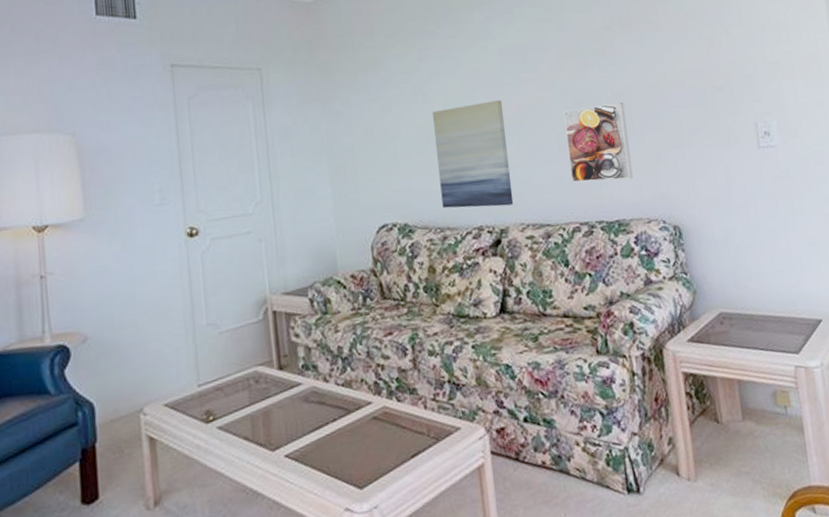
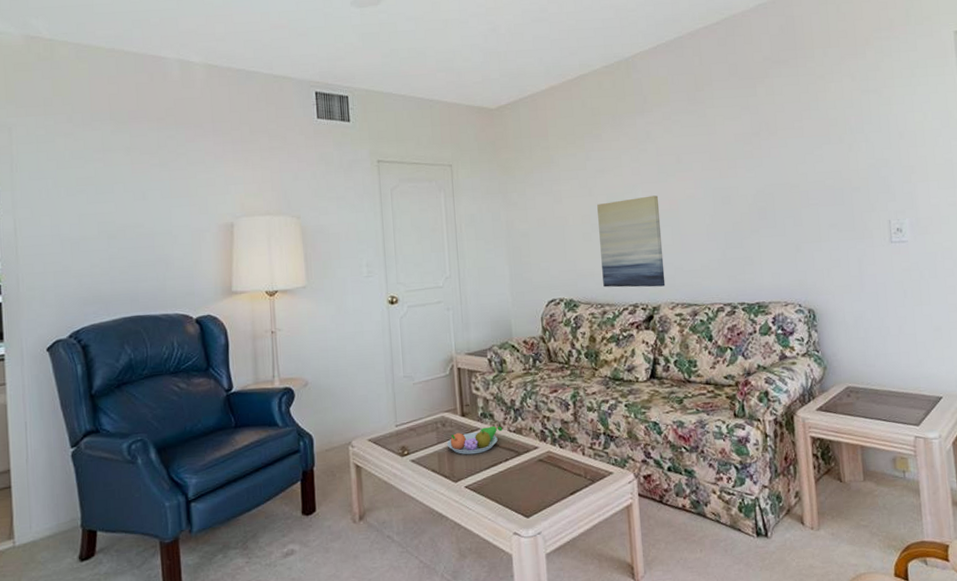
fruit bowl: none [261,379,329,417] -> present [447,425,503,455]
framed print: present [563,102,633,183] -> none [712,199,773,269]

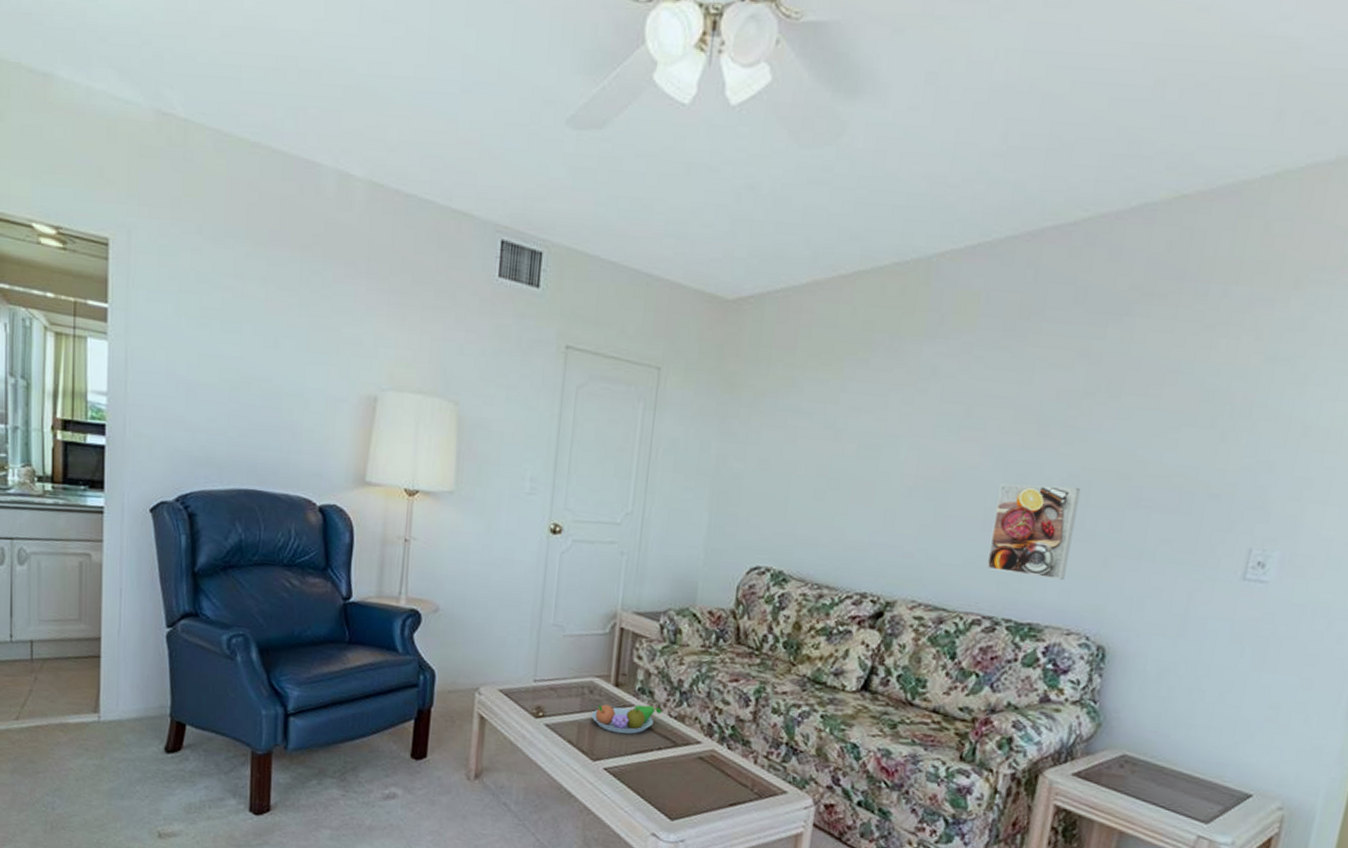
wall art: present [597,195,666,288] -> none [826,453,929,578]
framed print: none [712,199,773,269] -> present [986,484,1081,581]

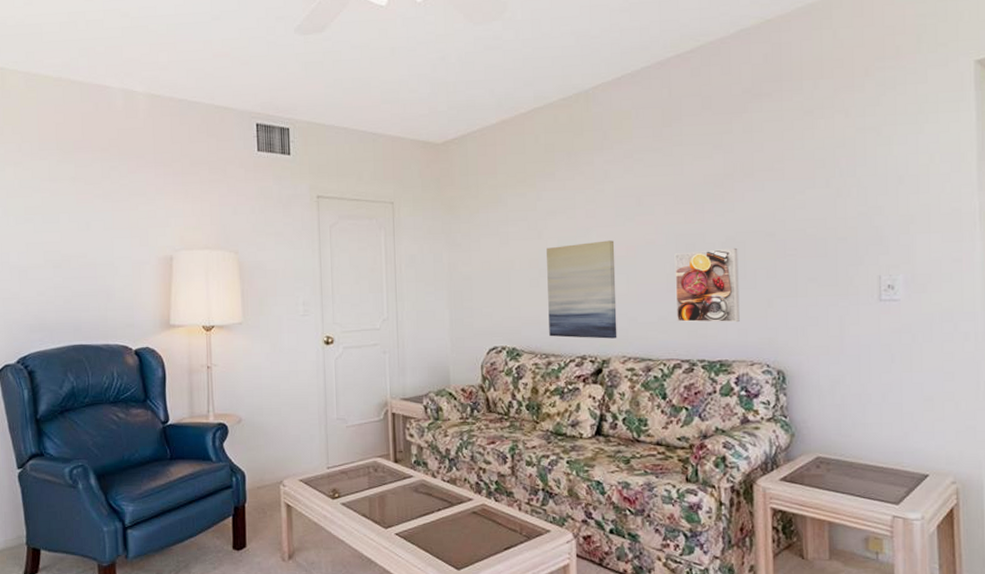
fruit bowl: present [591,704,662,734] -> none [378,474,436,502]
wall art: none [826,453,929,578] -> present [547,240,617,339]

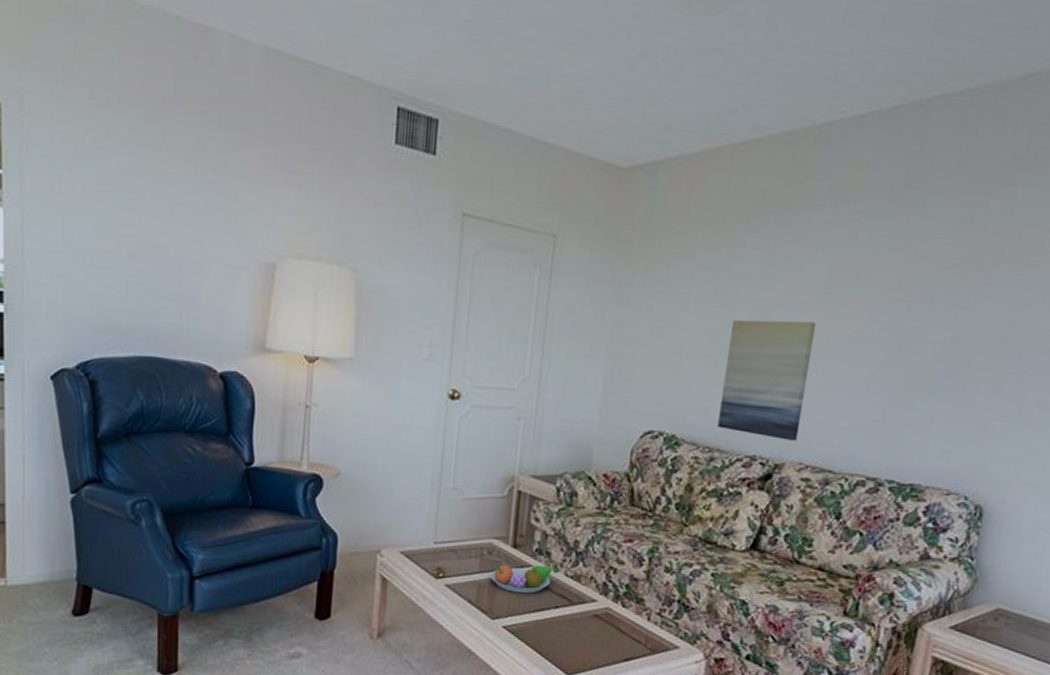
fruit bowl: none [378,474,436,502] -> present [490,565,559,594]
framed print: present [674,247,740,323] -> none [870,349,963,443]

